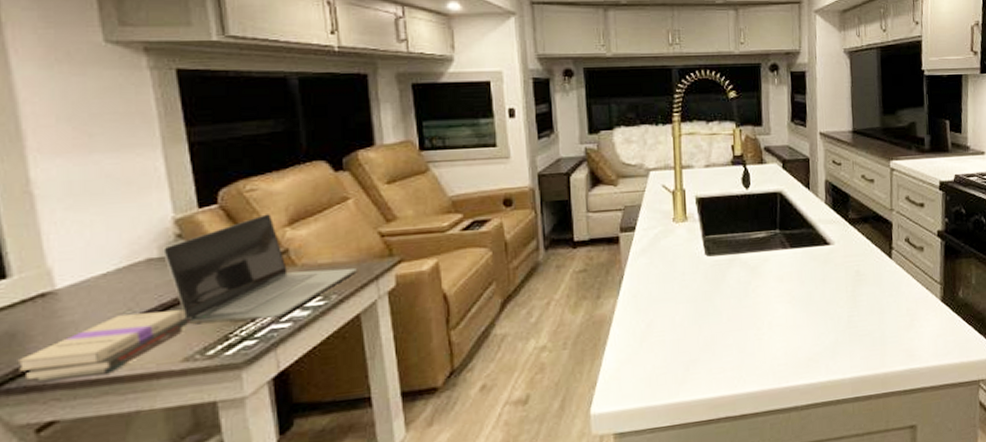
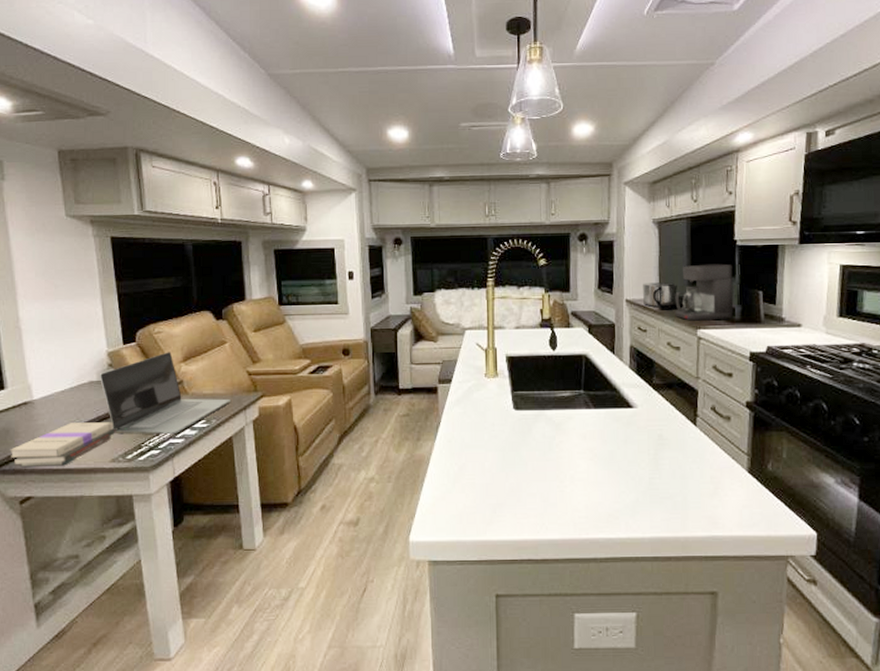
toaster: none [836,113,867,140] -> present [643,282,675,308]
kettle: none [845,115,871,142] -> present [652,283,678,310]
coffee maker: none [868,93,924,153] -> present [675,263,734,321]

